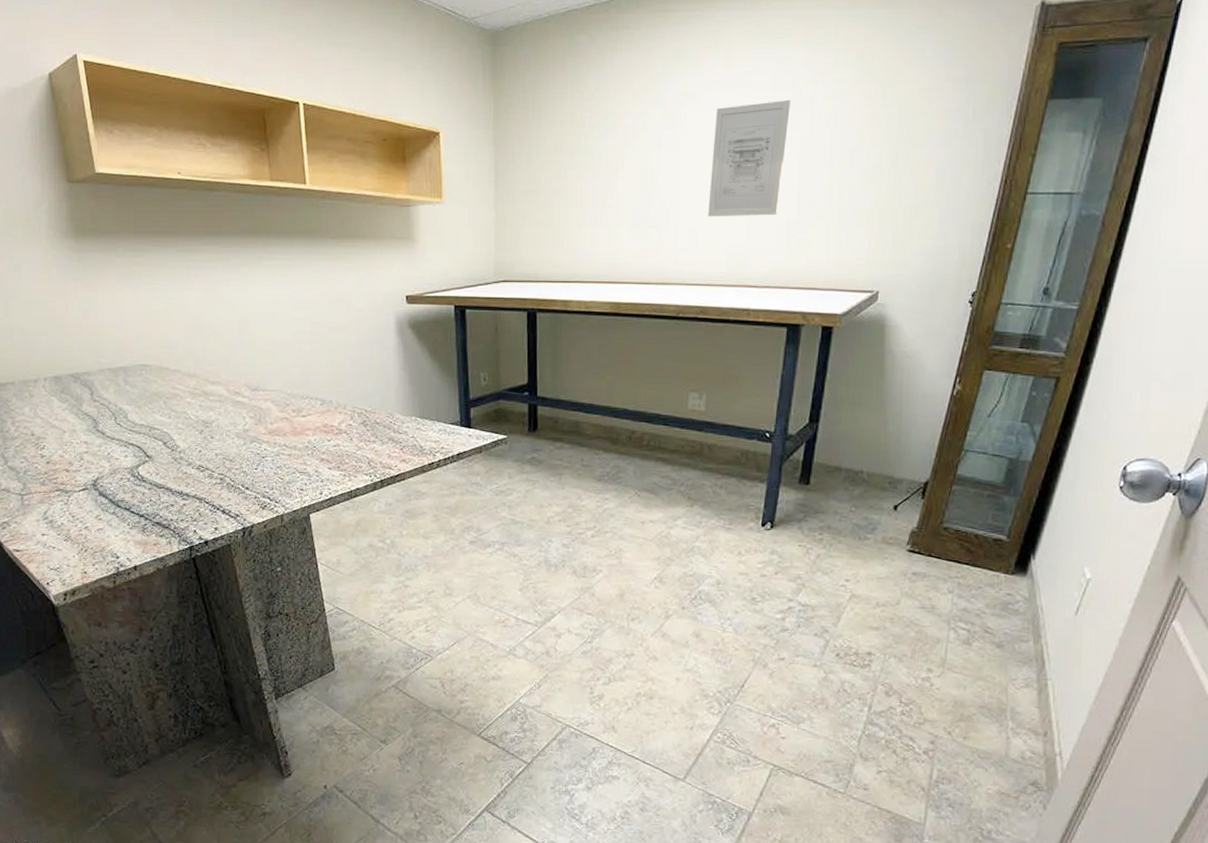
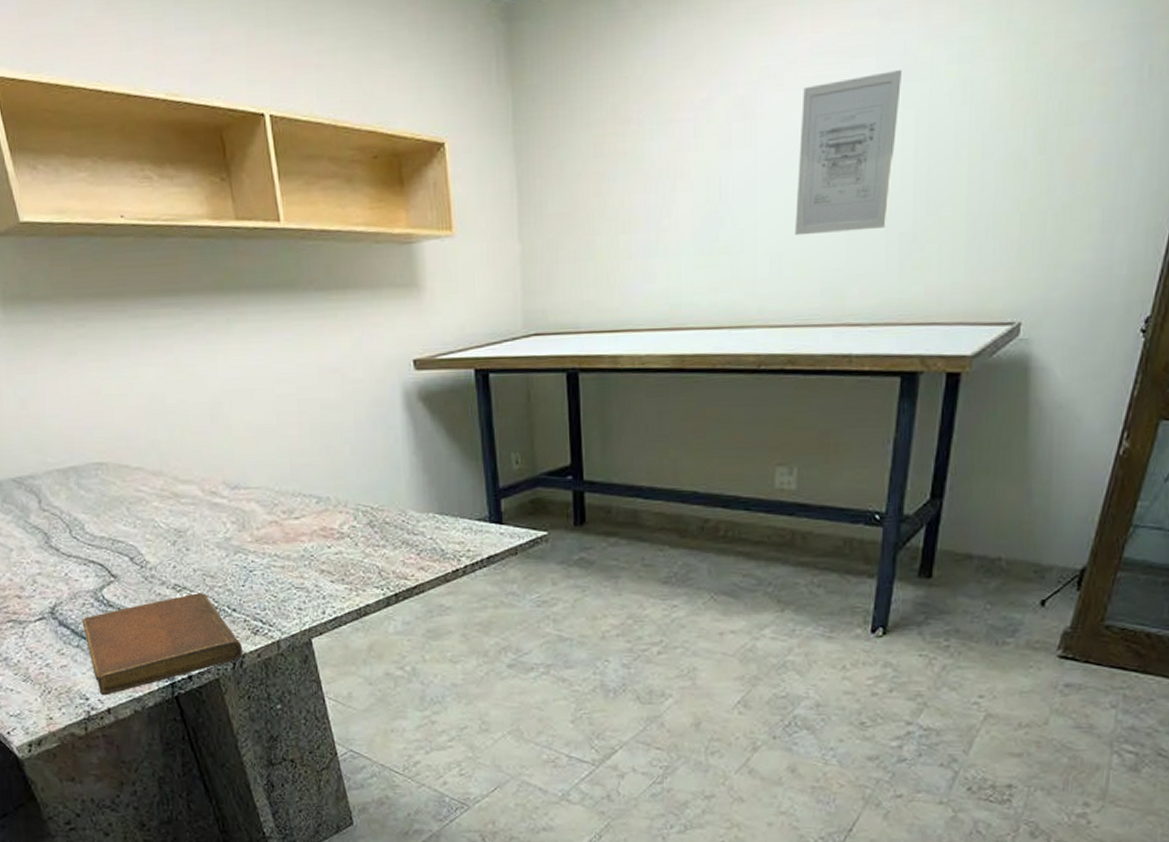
notebook: none [119,473,252,555] -> present [82,593,243,696]

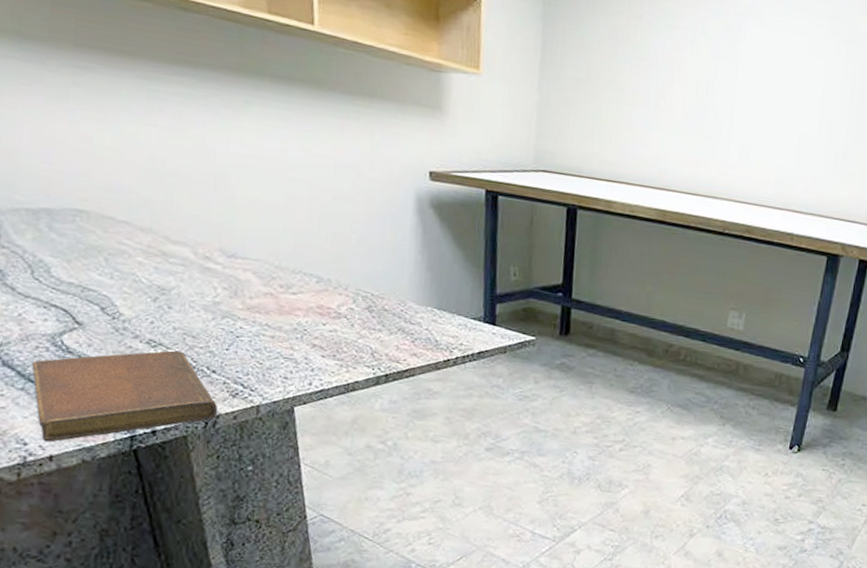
wall art: present [795,69,901,236] -> none [760,28,846,145]

